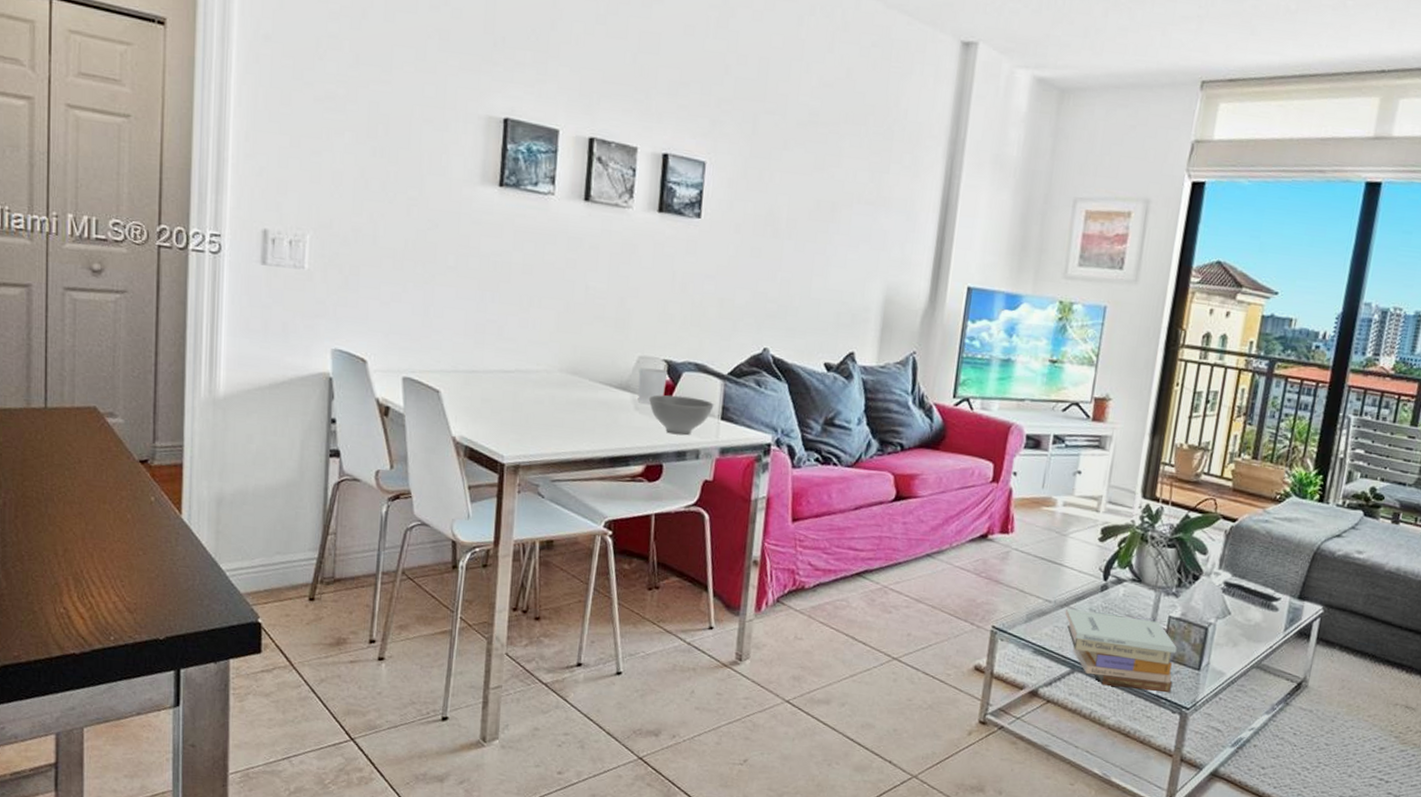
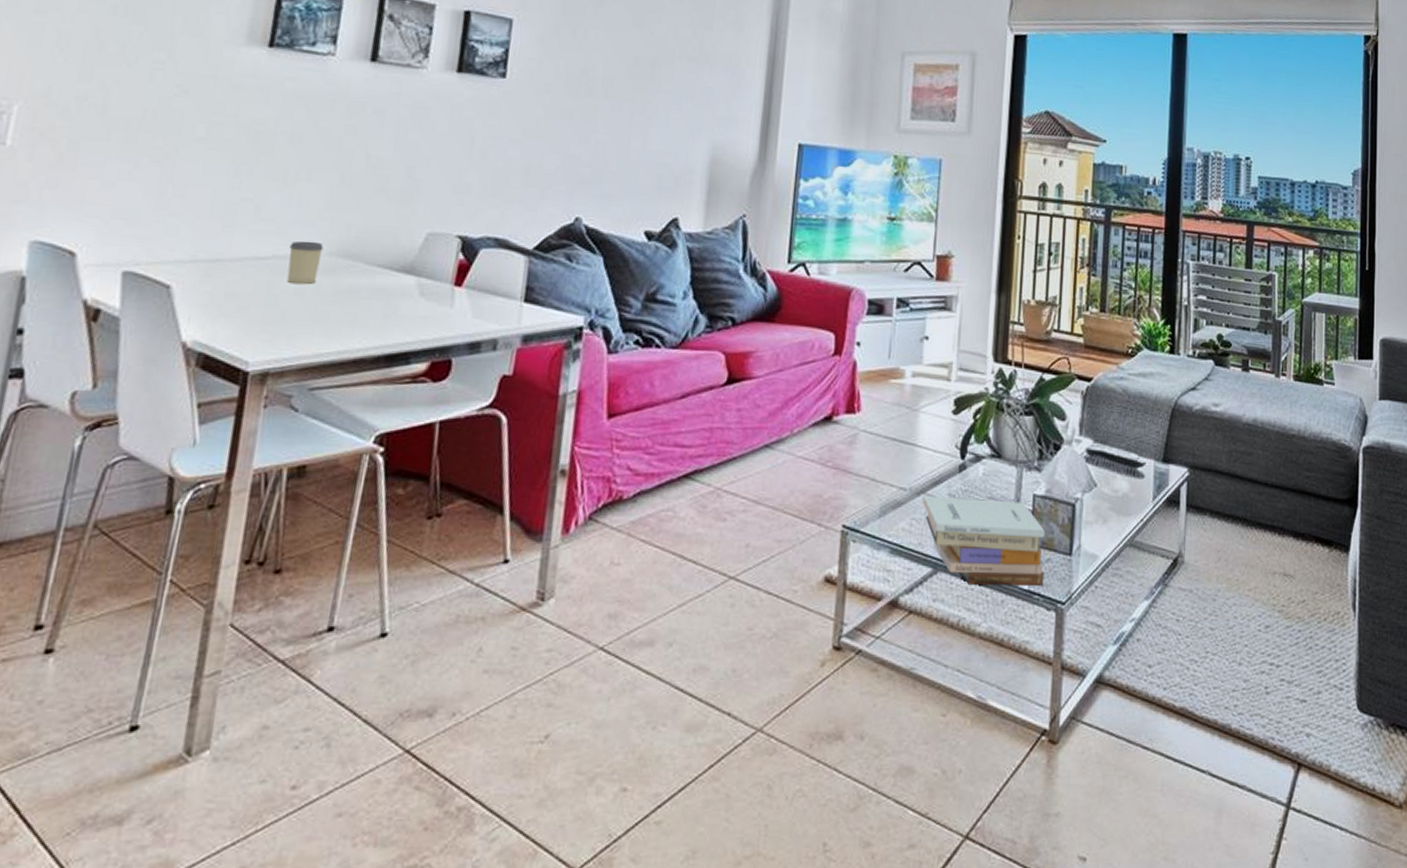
cup: none [528,358,555,396] -> present [286,240,324,285]
candle holder: present [637,367,668,405] -> none [423,245,462,290]
bowl: present [648,394,714,436] -> none [437,276,516,323]

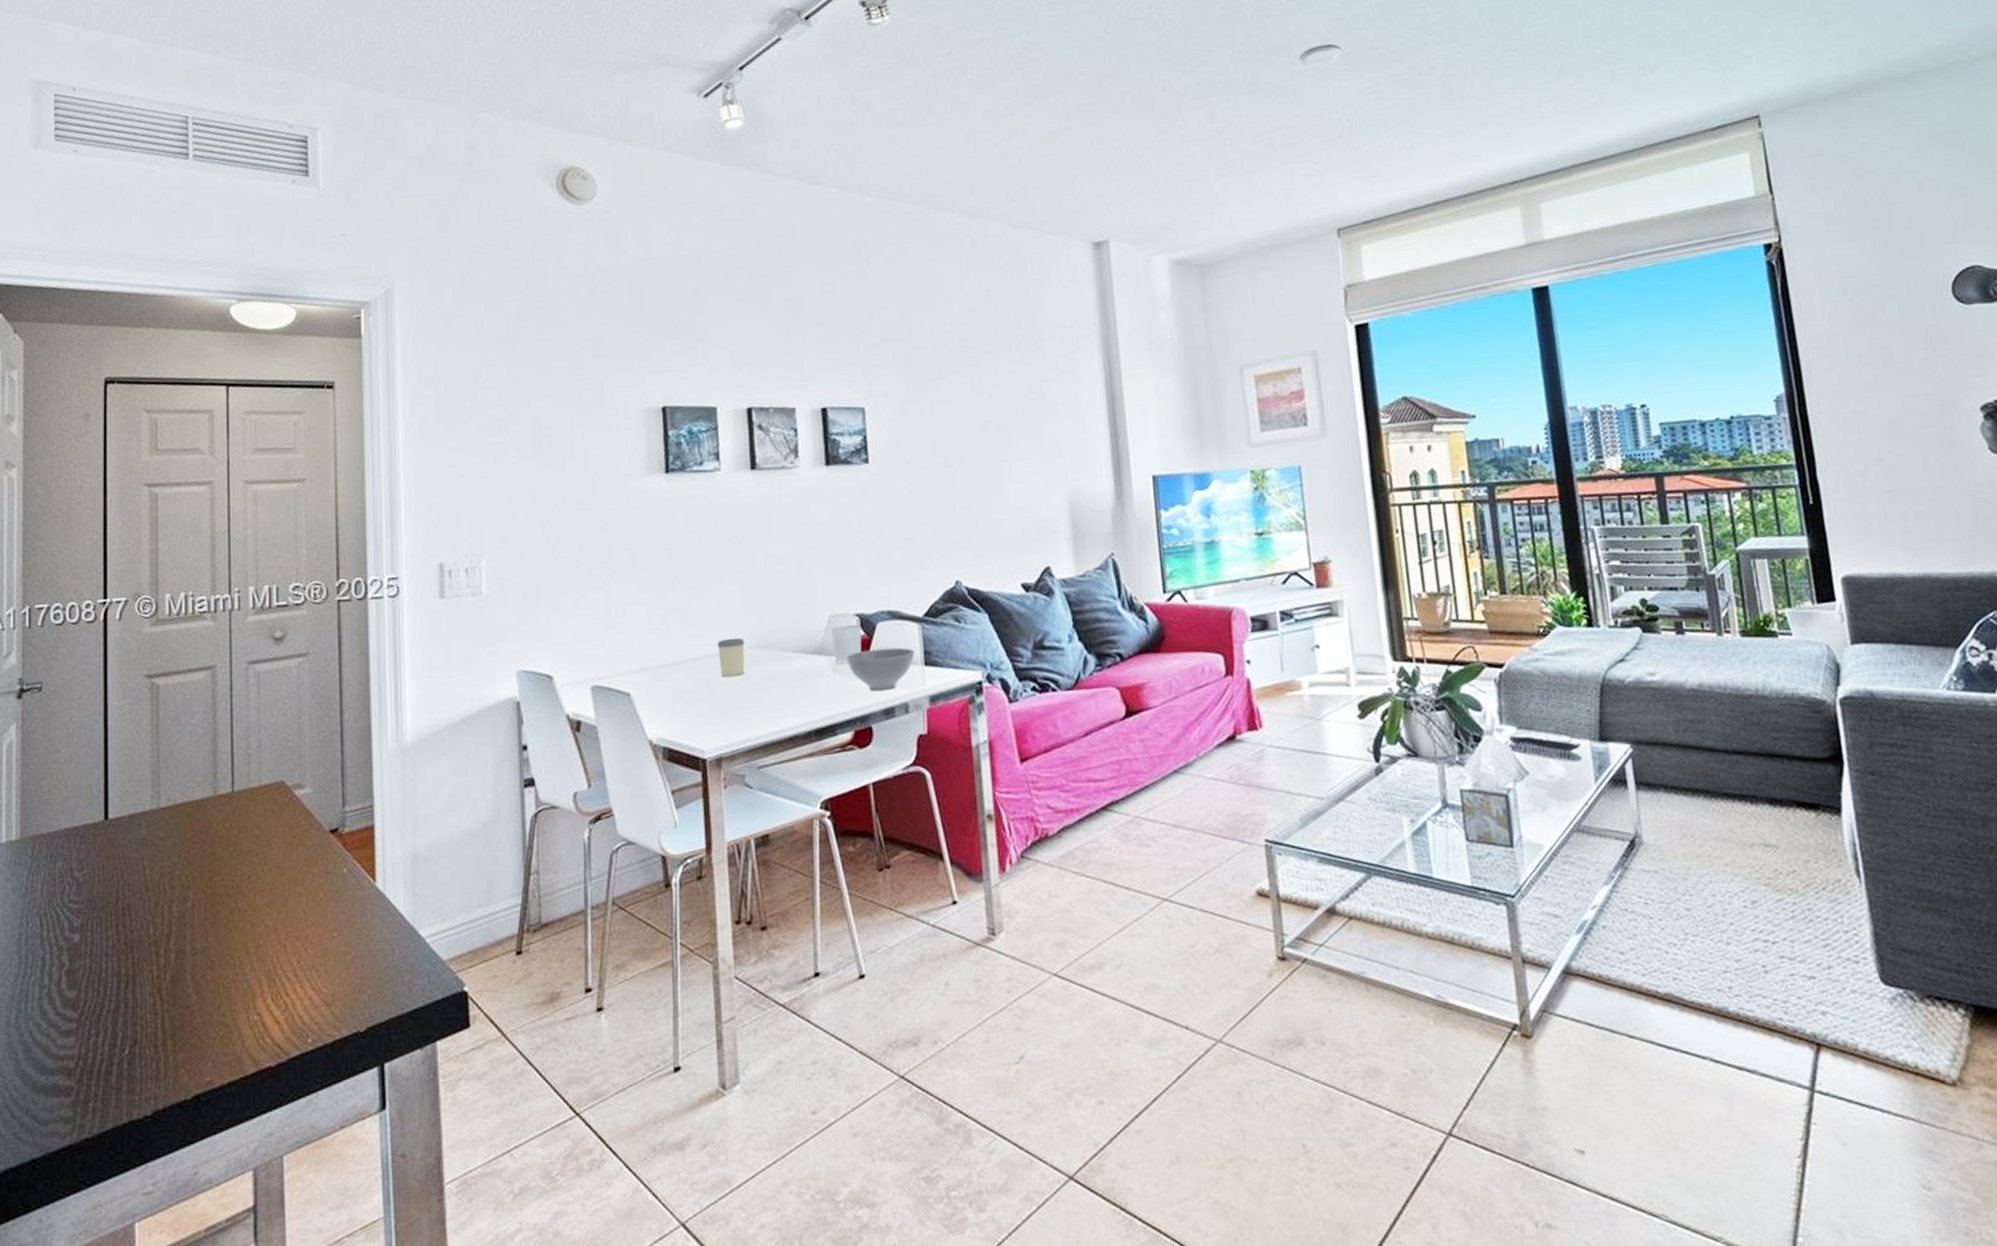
candle holder: none [423,245,462,290] -> present [831,624,862,666]
bowl: none [437,276,516,323] -> present [845,647,915,692]
books: present [922,496,1045,586] -> none [1341,798,1488,887]

